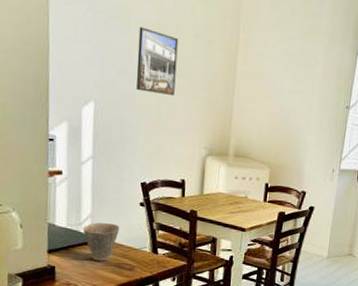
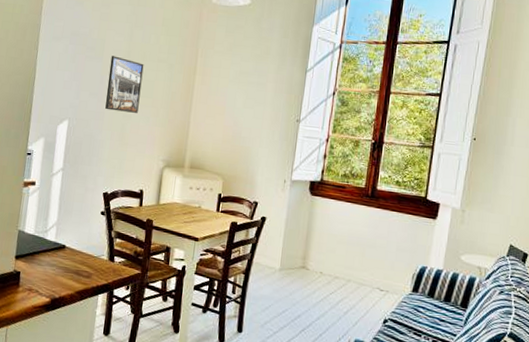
cup: present [83,222,120,261] -> none [48,230,81,268]

